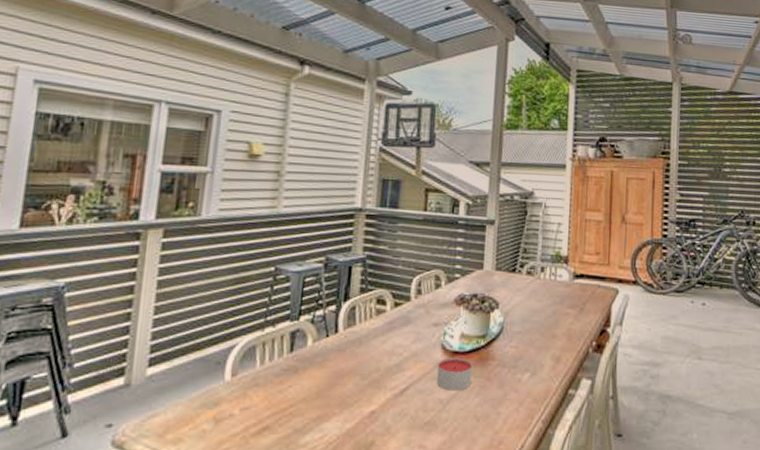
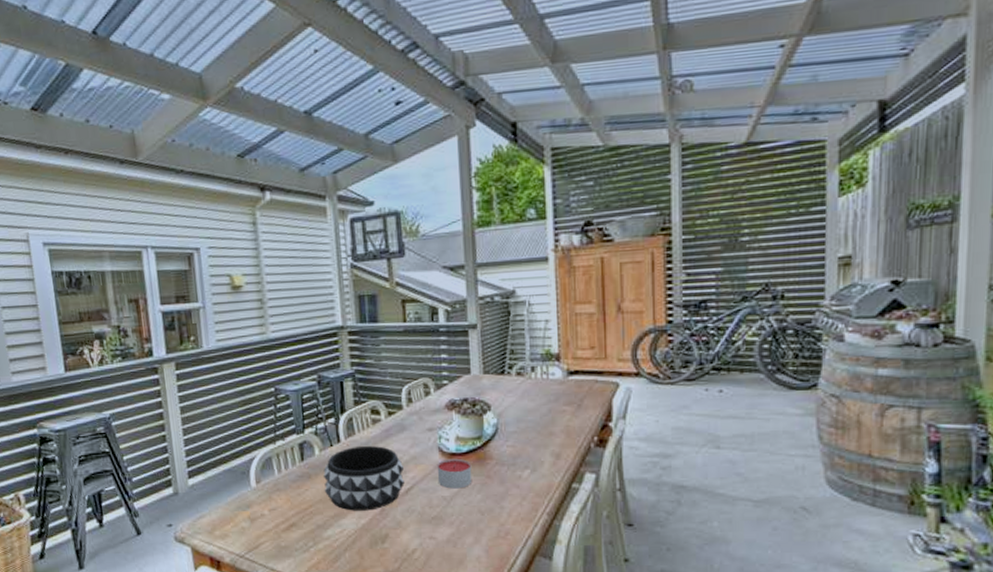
decorative bowl: none [310,338,402,413] -> present [323,445,405,511]

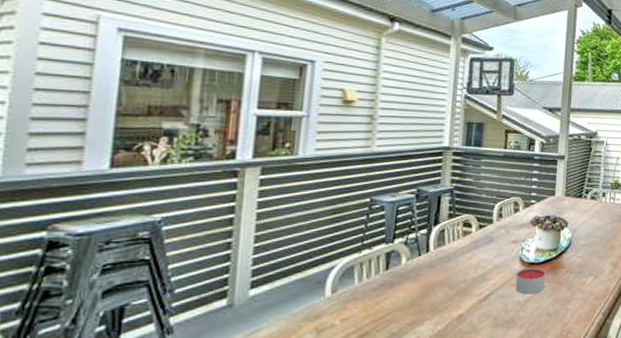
decorative bowl: present [323,445,405,511] -> none [404,255,486,318]

